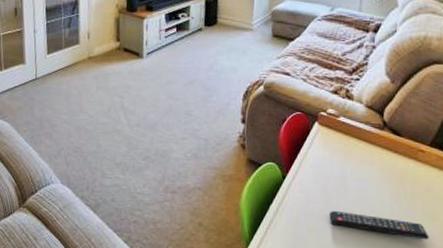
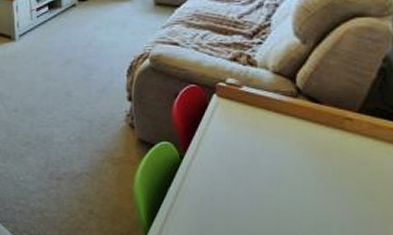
remote control: present [329,210,429,239] -> none [240,191,369,222]

